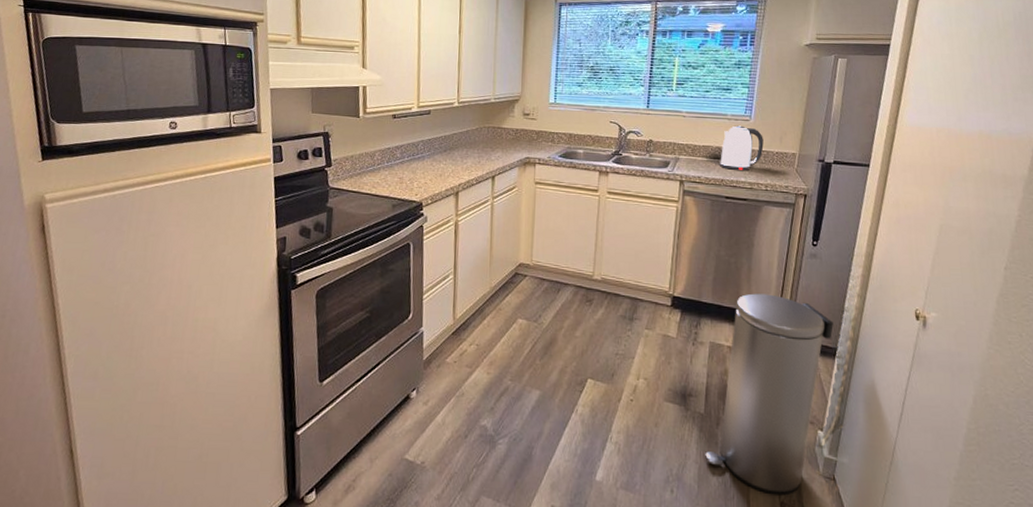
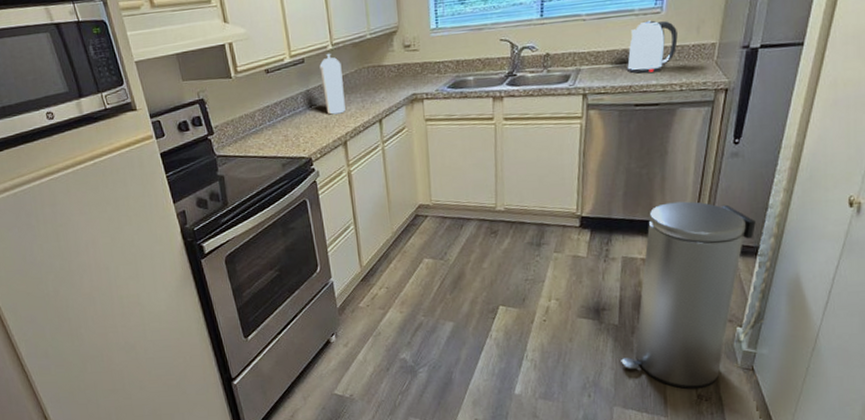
canister: none [443,109,464,165] -> present [319,53,346,115]

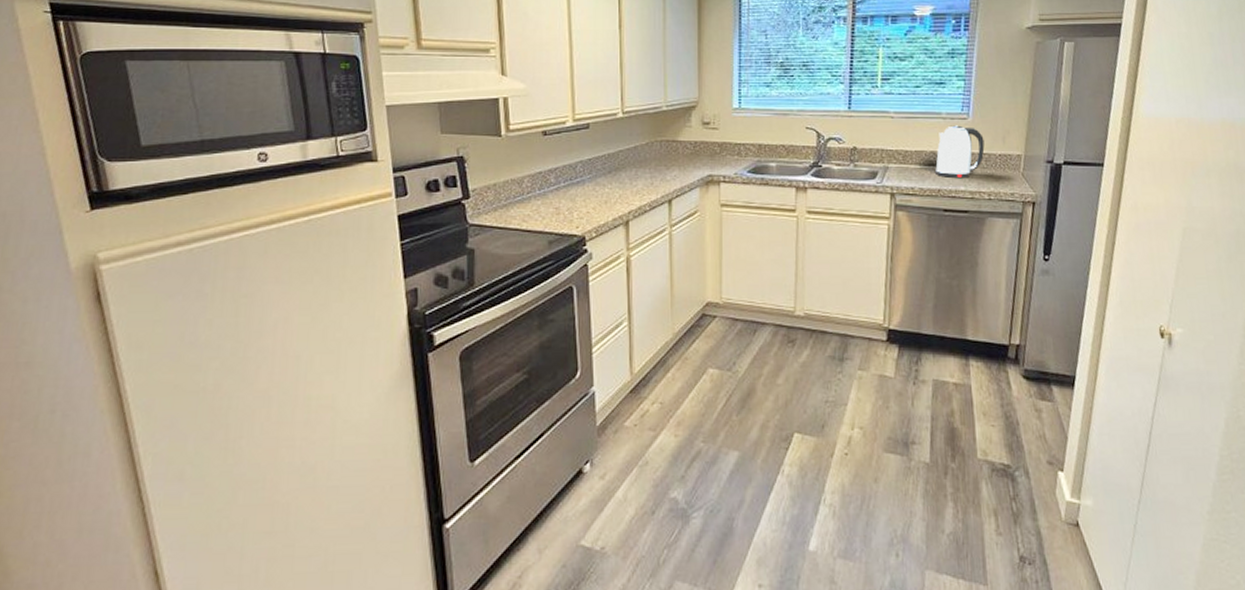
canister: present [319,53,346,115] -> none [606,121,631,189]
pedal bin: present [621,201,756,390] -> none [933,319,1071,549]

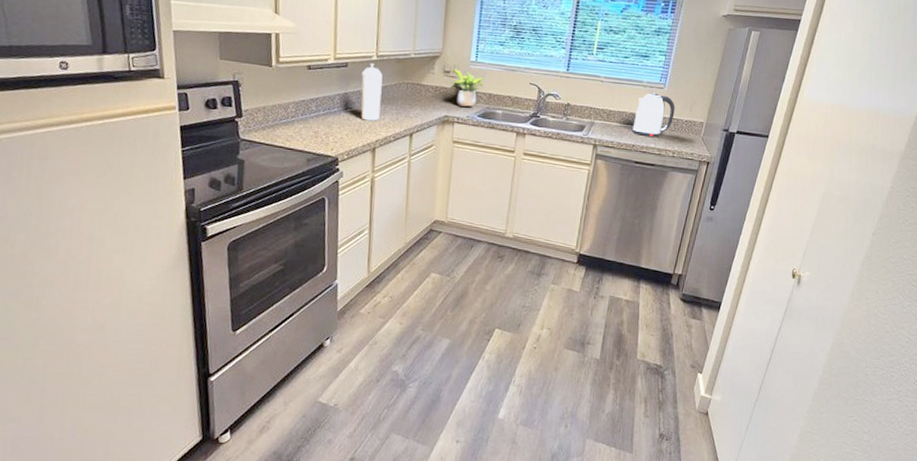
canister: none [606,121,631,189] -> present [361,62,383,121]
potted plant: none [710,119,751,163] -> present [449,69,484,107]

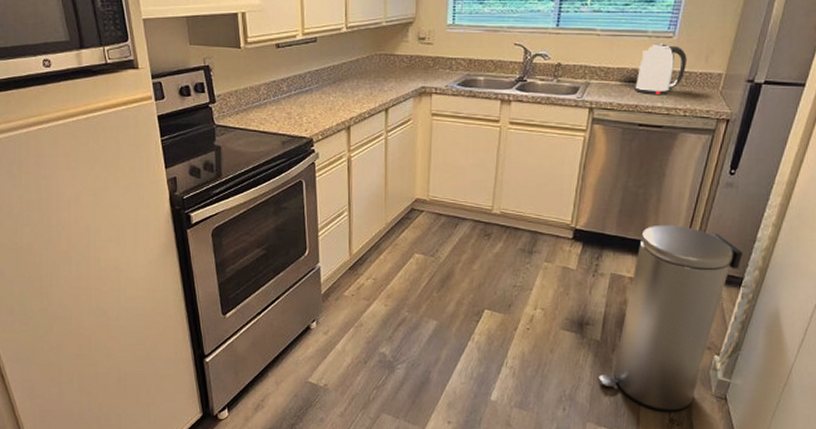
canister: present [361,62,383,121] -> none [331,35,354,98]
potted plant: present [449,69,484,107] -> none [425,35,463,76]
pedal bin: none [598,252,721,428] -> present [599,225,743,413]

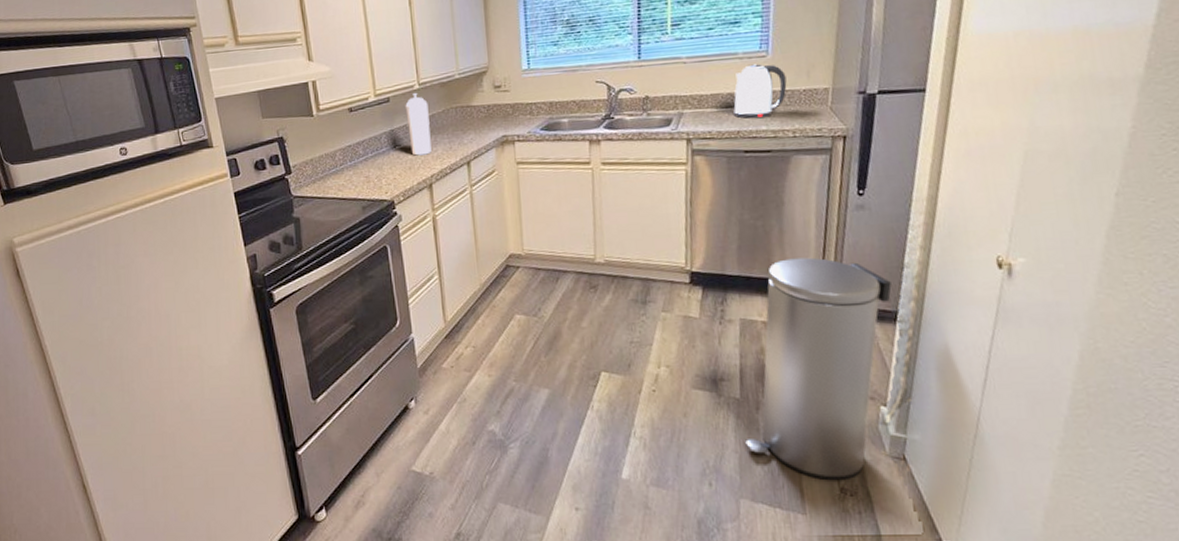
canister: none [331,35,354,98] -> present [405,92,432,156]

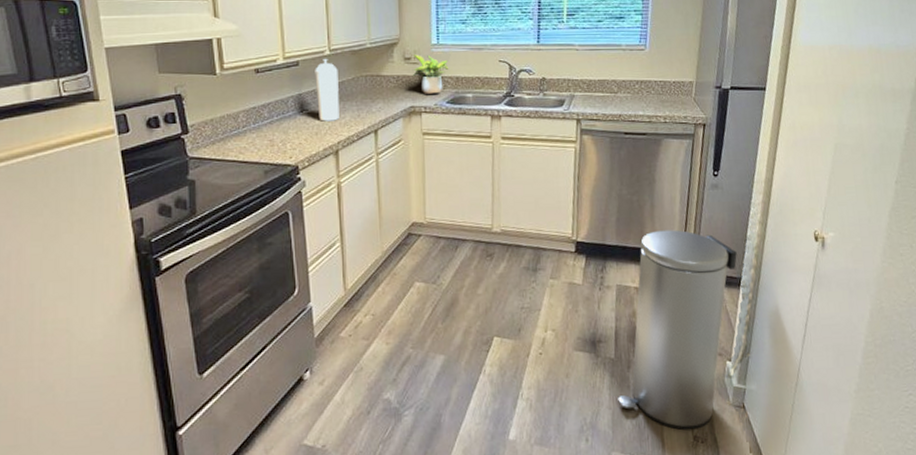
potted plant: none [503,81,542,123] -> present [412,54,449,95]
kettle: present [733,64,787,120] -> none [617,56,661,105]

